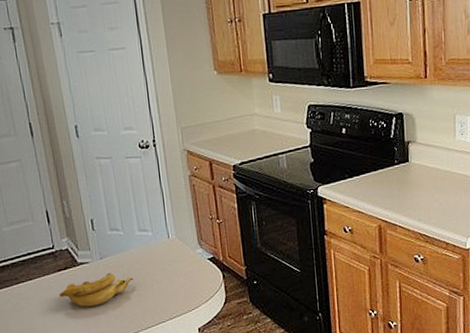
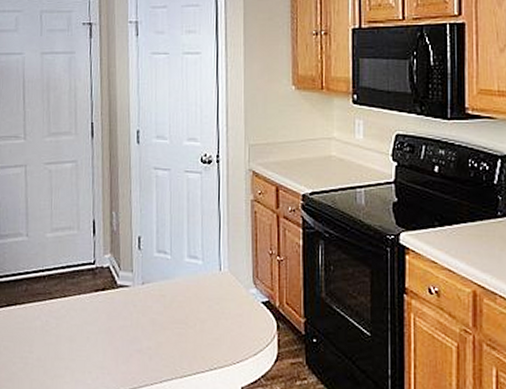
banana: present [59,272,133,307] -> none [91,301,175,339]

